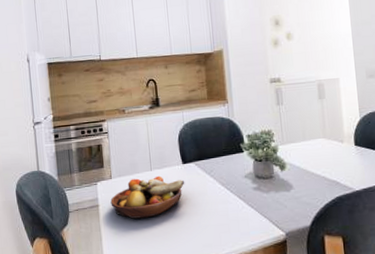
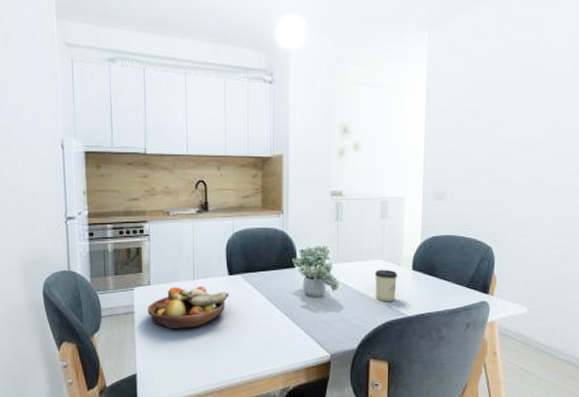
cup: none [319,147,342,179] -> present [375,269,397,302]

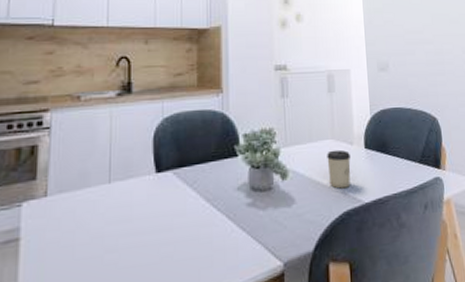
fruit bowl: present [147,285,230,329] -> none [40,190,157,257]

